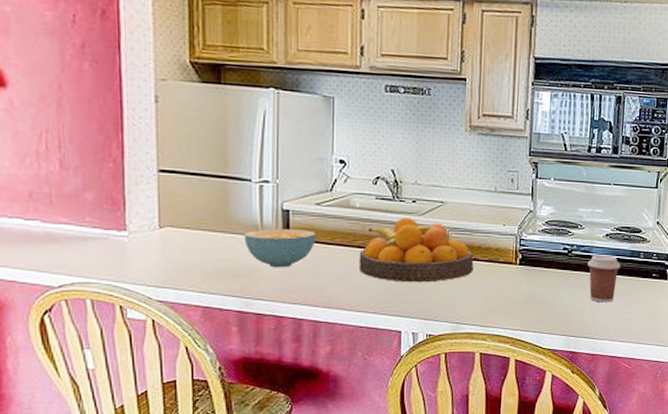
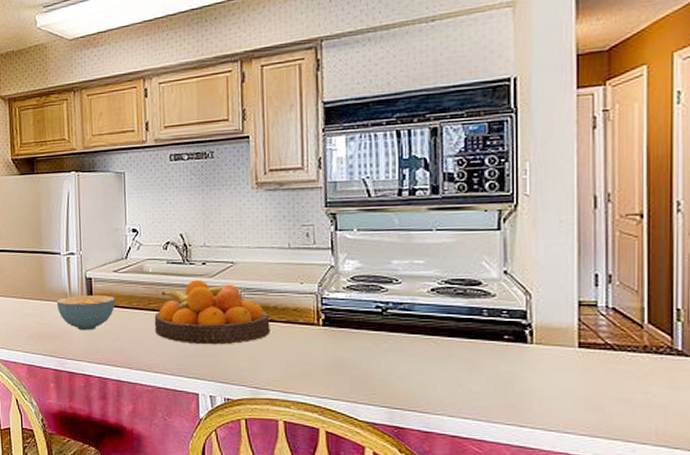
coffee cup: present [587,255,621,302] -> none [409,313,456,370]

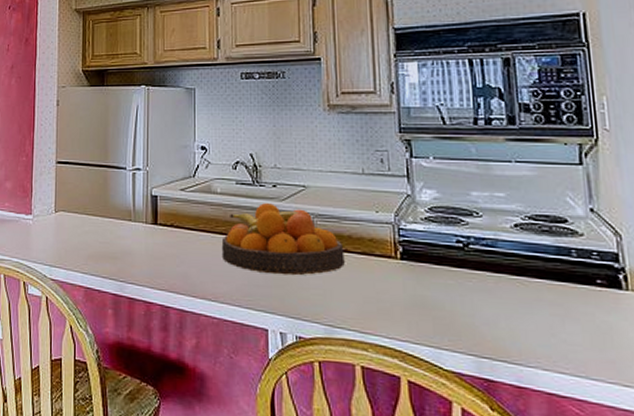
cereal bowl: present [56,295,116,331] -> none [119,214,182,253]

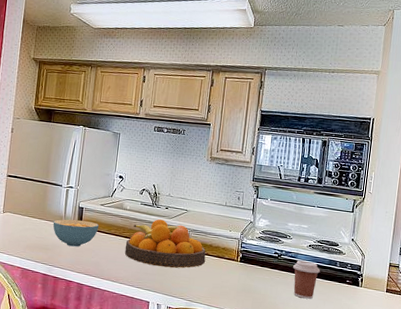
cereal bowl: none [119,214,182,253] -> present [53,219,99,247]
coffee cup: none [493,250,543,316] -> present [293,260,320,299]

